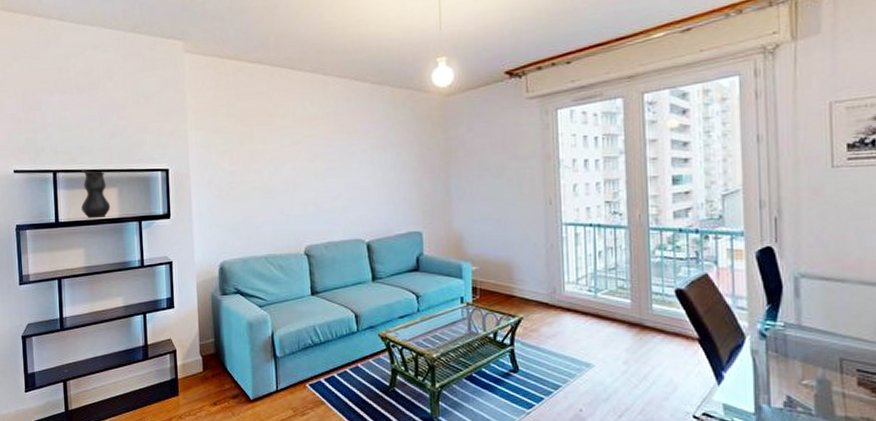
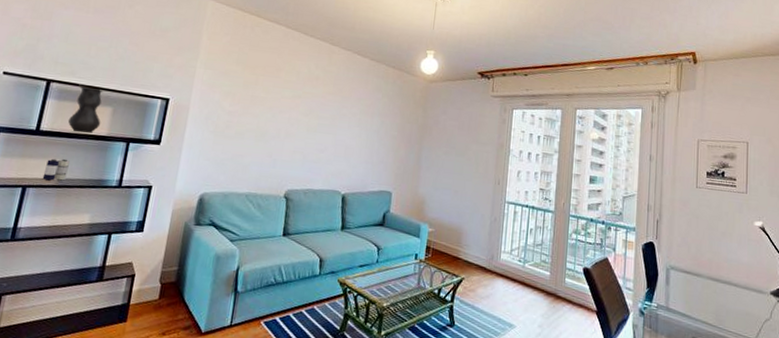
candle: none [72,246,93,271] -> present [42,158,70,182]

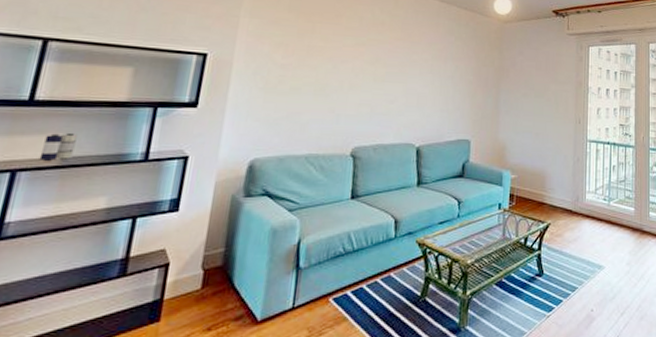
vase: present [67,84,105,134] -> none [73,42,123,101]

